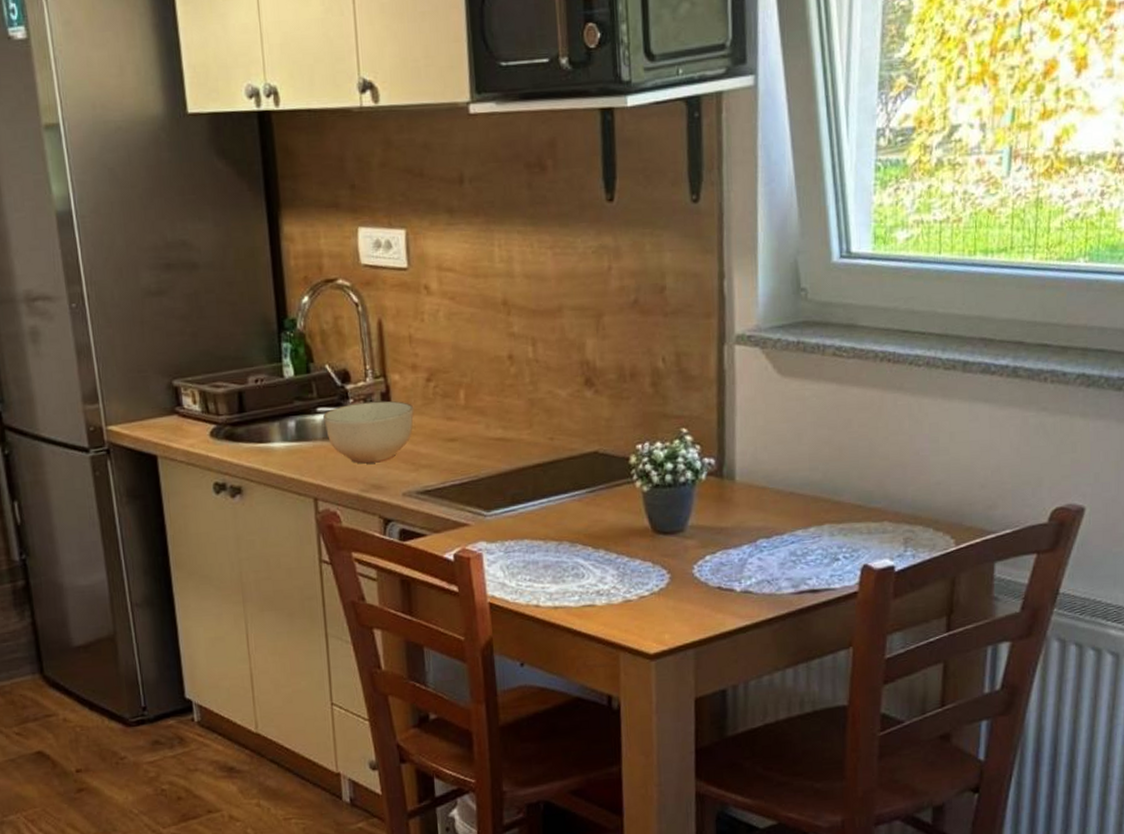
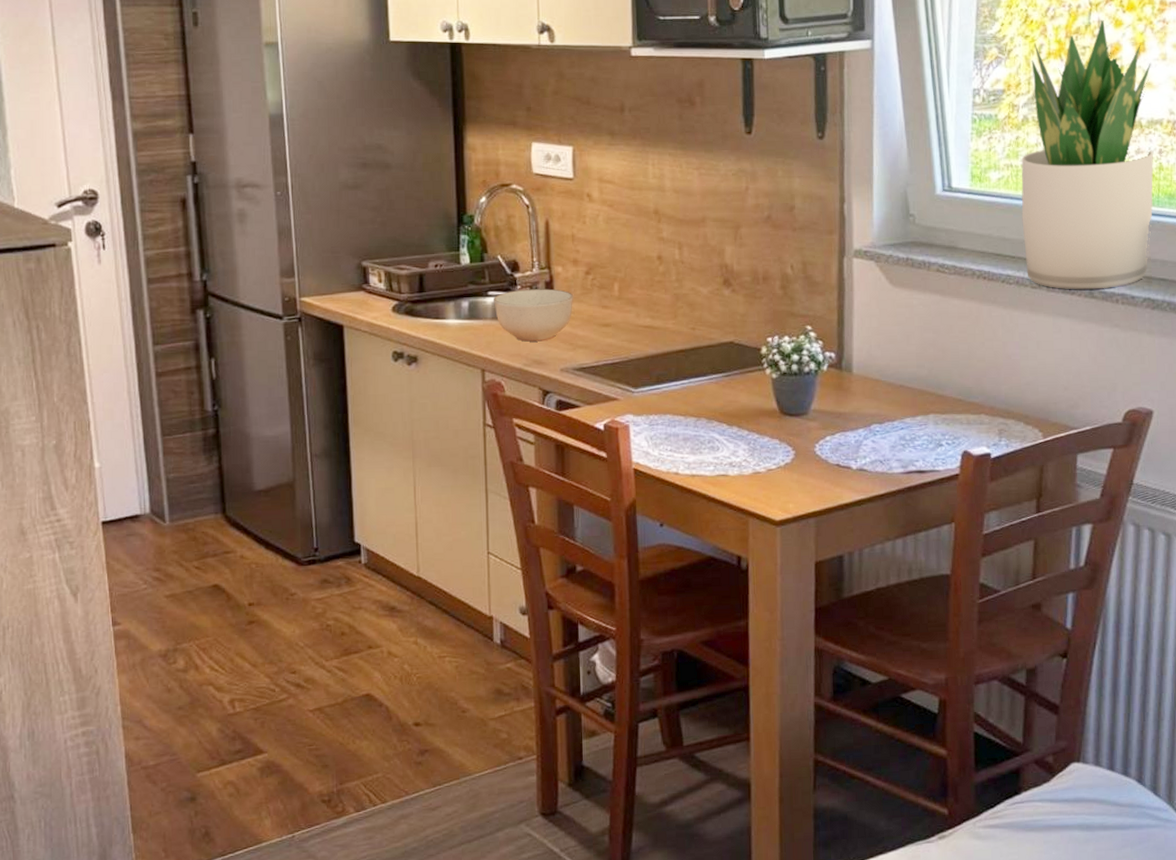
planter: none [933,31,1094,369] -> present [1021,20,1154,290]

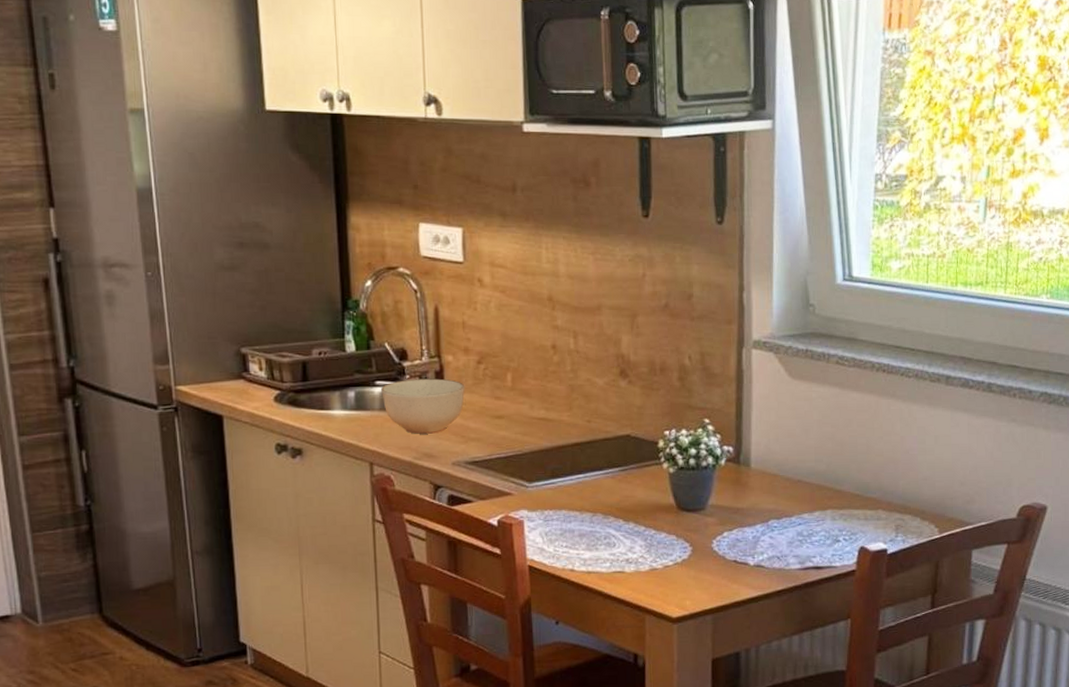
planter: present [1021,20,1154,290] -> none [922,104,1054,384]

